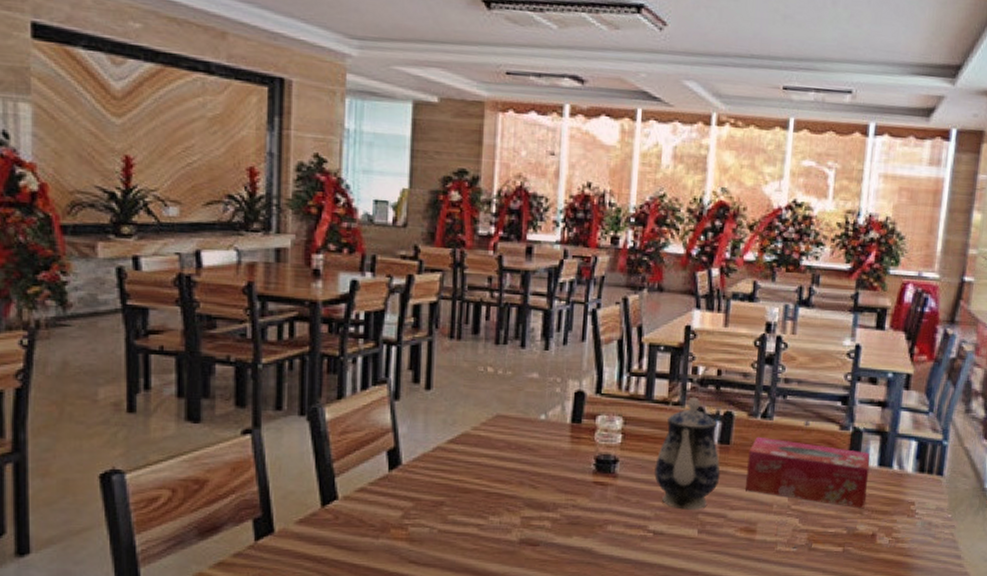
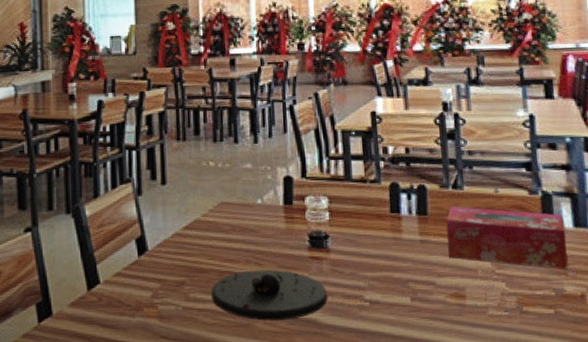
plate: none [473,493,608,548] -> present [211,269,327,320]
teapot: present [653,396,721,510] -> none [361,174,424,279]

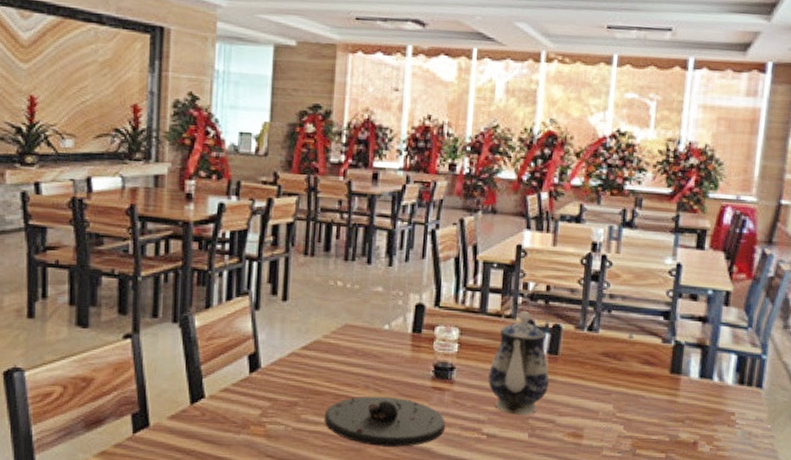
teapot: none [361,174,424,279] -> present [487,310,550,415]
tissue box: present [446,206,568,270] -> none [572,348,691,418]

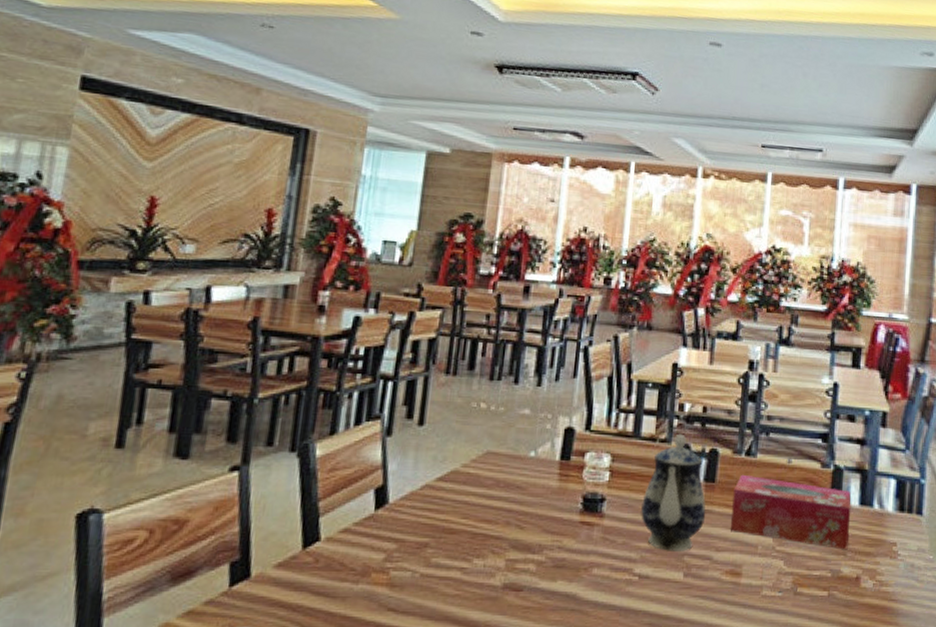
plate: present [324,396,445,447] -> none [457,533,593,593]
tissue box: none [572,348,691,418] -> present [730,474,851,550]

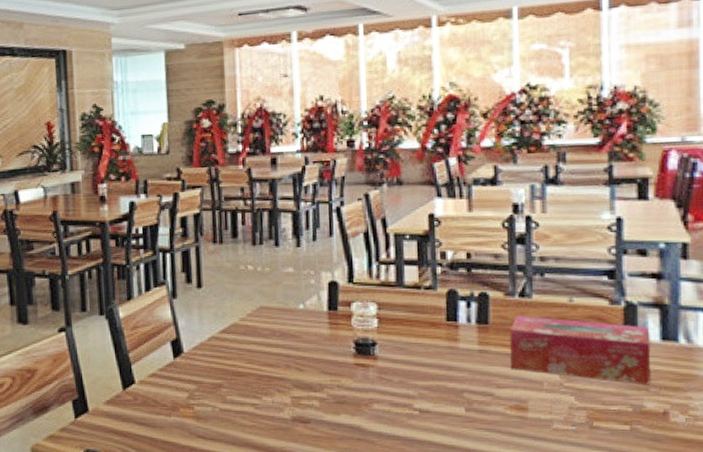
teapot: present [640,433,706,551] -> none [412,280,482,388]

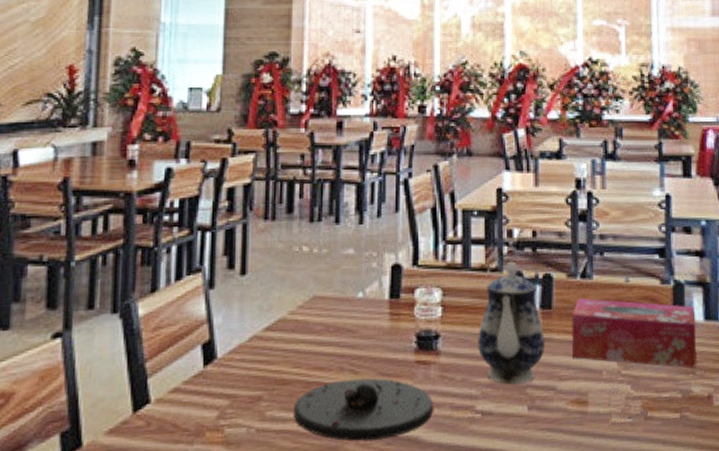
plate: none [249,375,373,425] -> present [293,377,433,441]
teapot: none [412,280,482,388] -> present [476,261,545,385]

